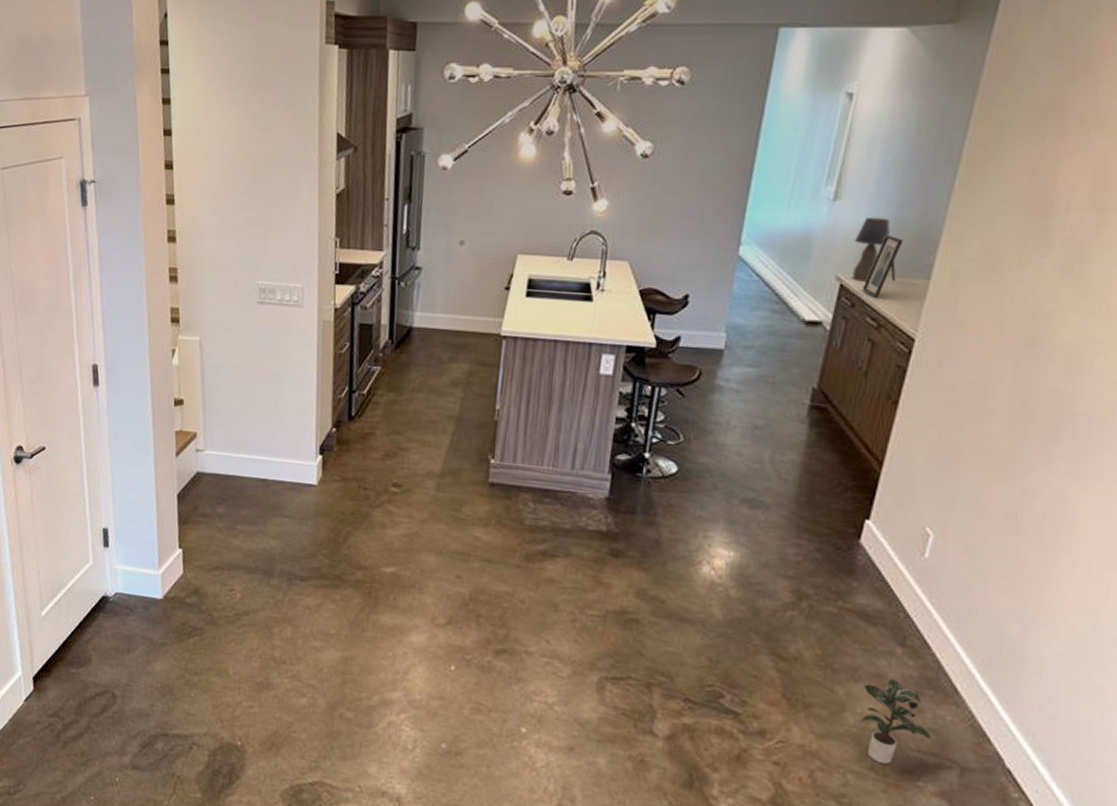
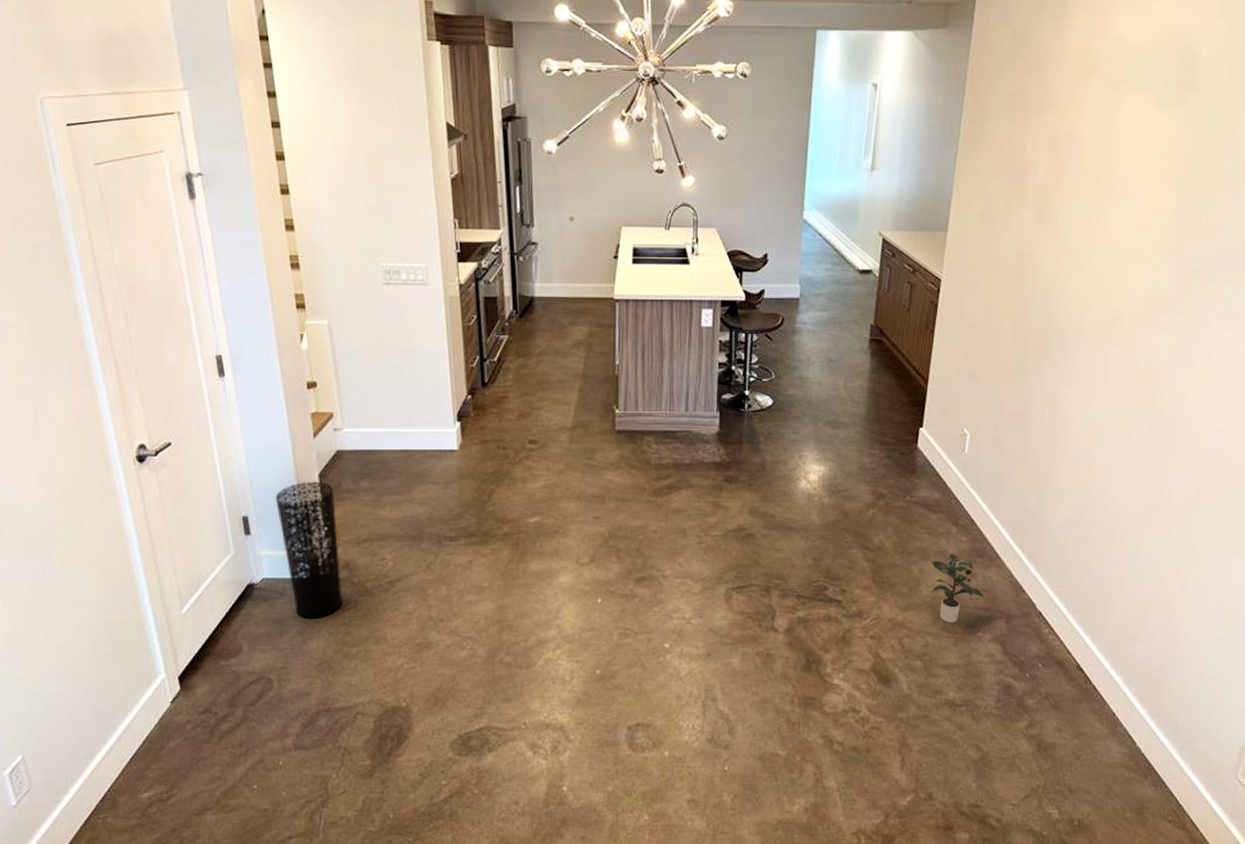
umbrella stand: none [134,500,191,642] -> present [275,481,343,620]
table lamp: present [851,217,891,282] -> none [889,183,914,236]
picture frame: present [861,234,904,298] -> none [899,197,925,248]

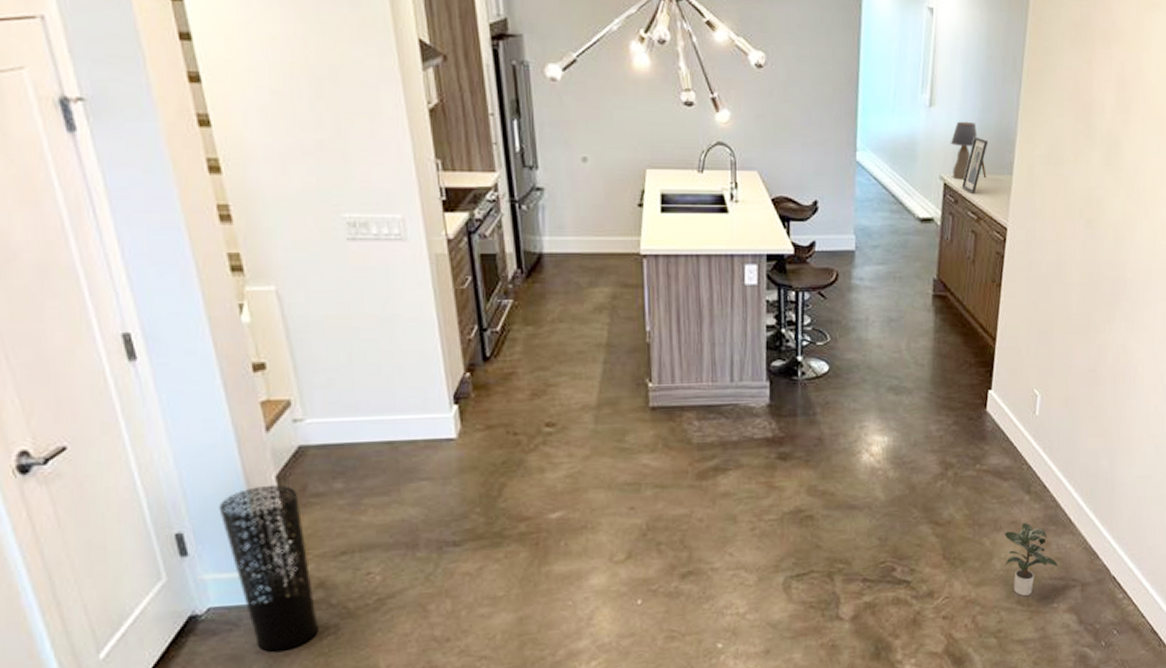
table lamp: none [889,183,914,236] -> present [950,121,977,180]
picture frame: none [899,197,925,248] -> present [961,136,988,194]

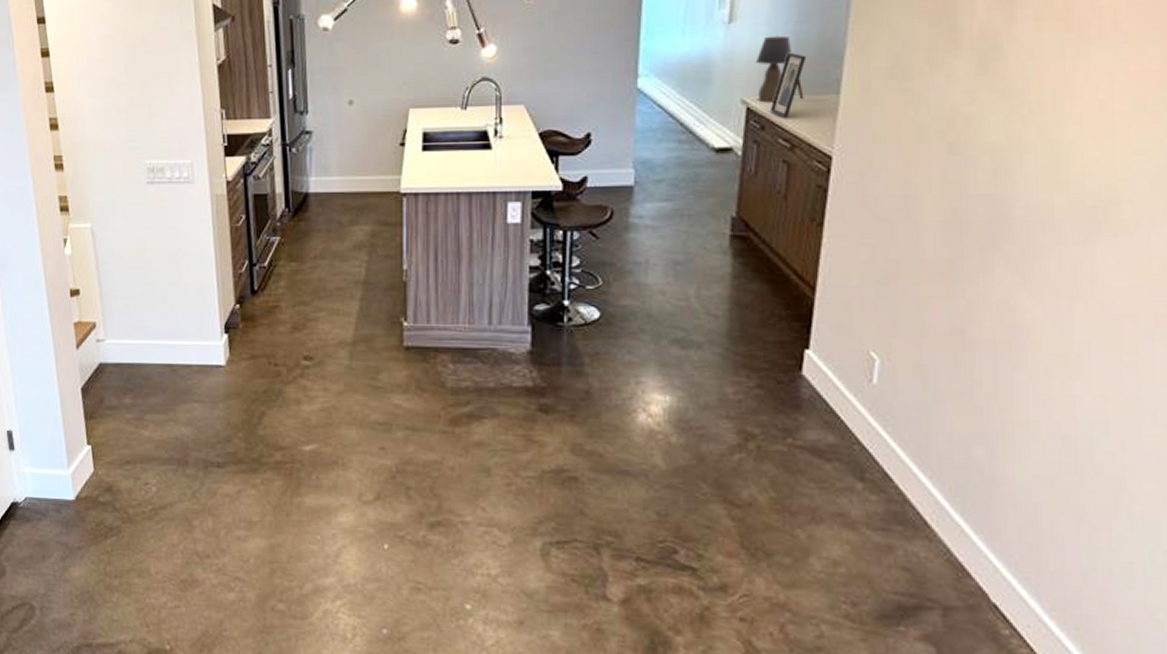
umbrella stand: present [218,484,319,653] -> none [38,395,105,545]
potted plant: present [1004,523,1058,596] -> none [826,517,906,610]

